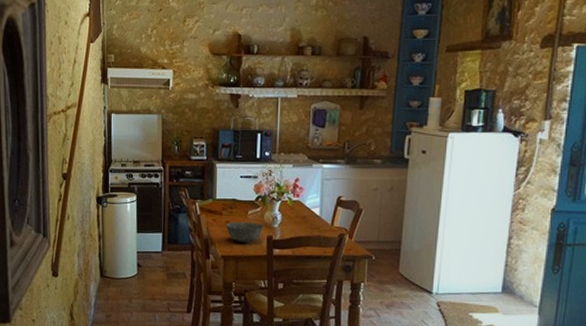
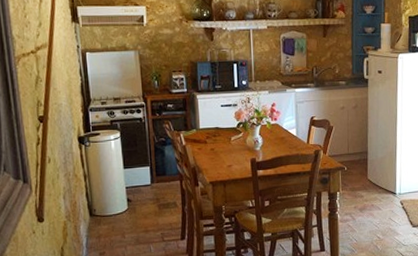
bowl: present [225,221,264,243] -> none [211,147,247,168]

